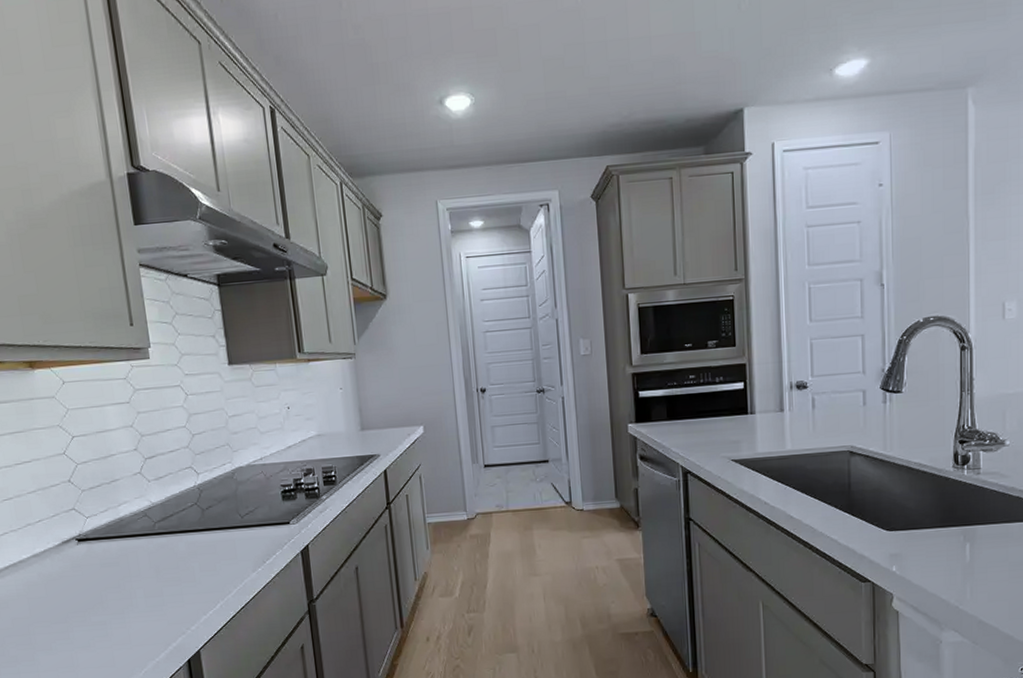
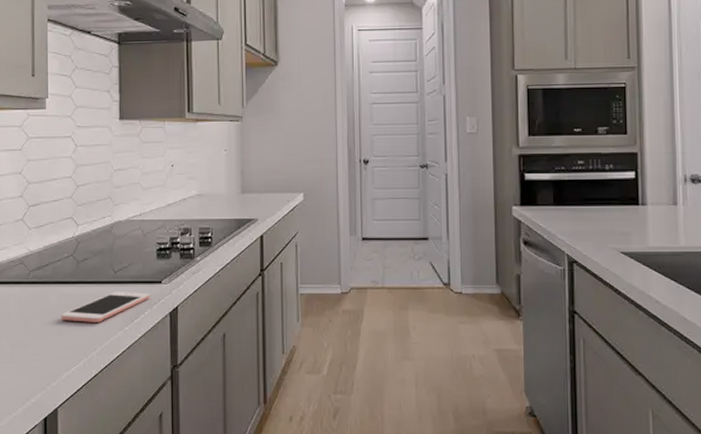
cell phone: none [192,534,280,568] -> present [61,291,150,322]

